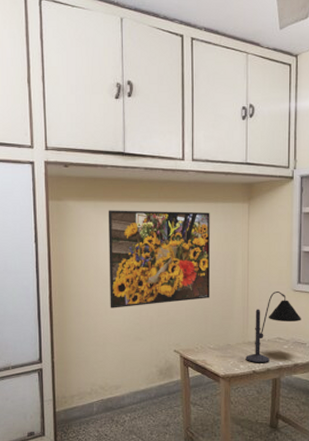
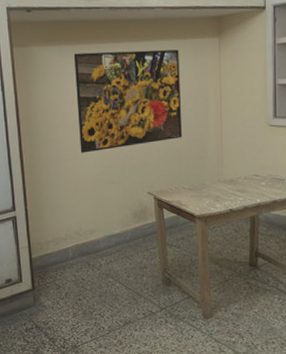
desk lamp: present [245,292,301,363] -> none [221,127,278,202]

